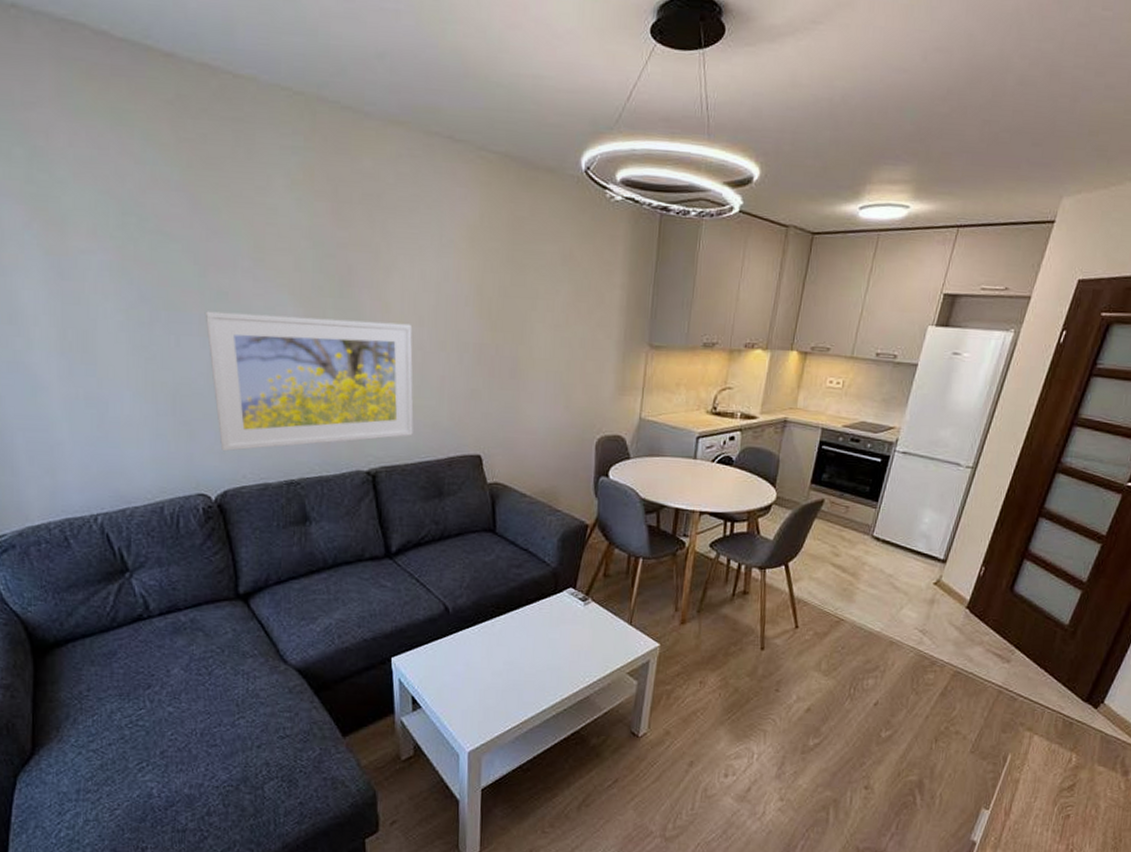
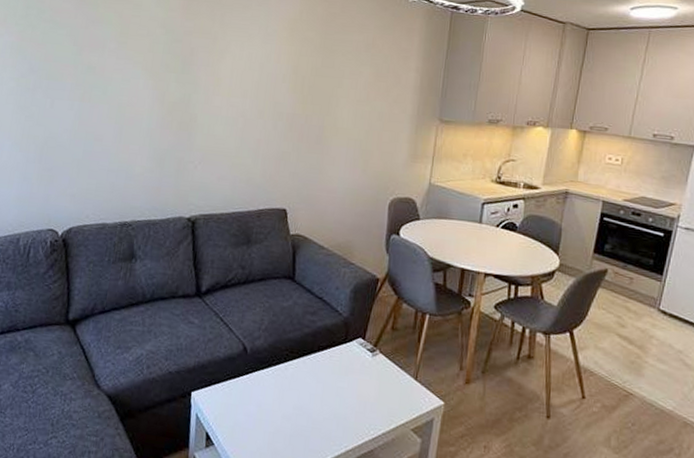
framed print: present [204,311,414,452] -> none [72,81,238,195]

